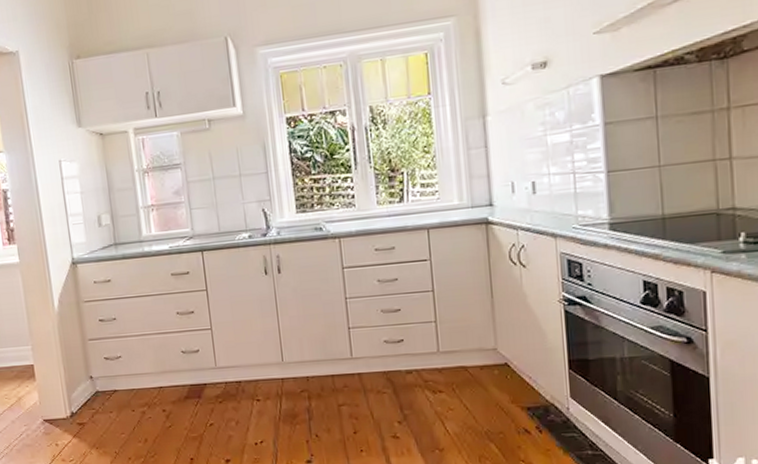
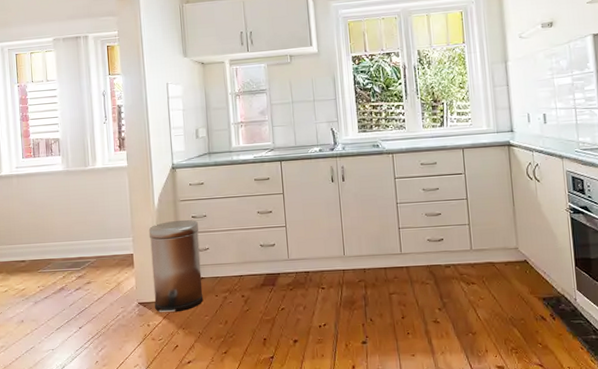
pedal bin: none [49,323,118,431] -> present [148,219,203,313]

